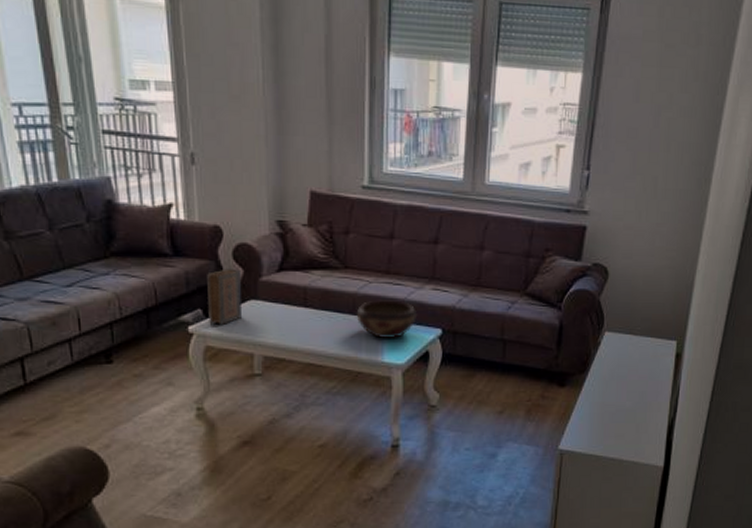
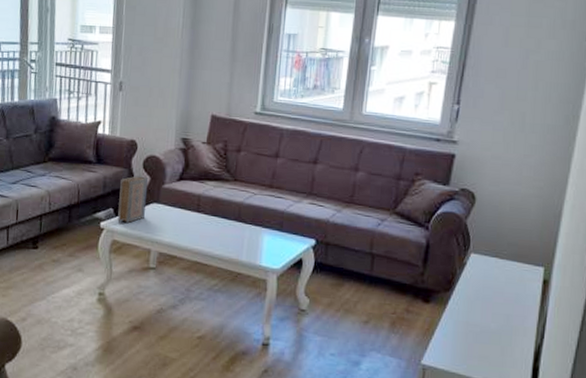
decorative bowl: present [356,300,418,339] -> none [240,209,295,246]

